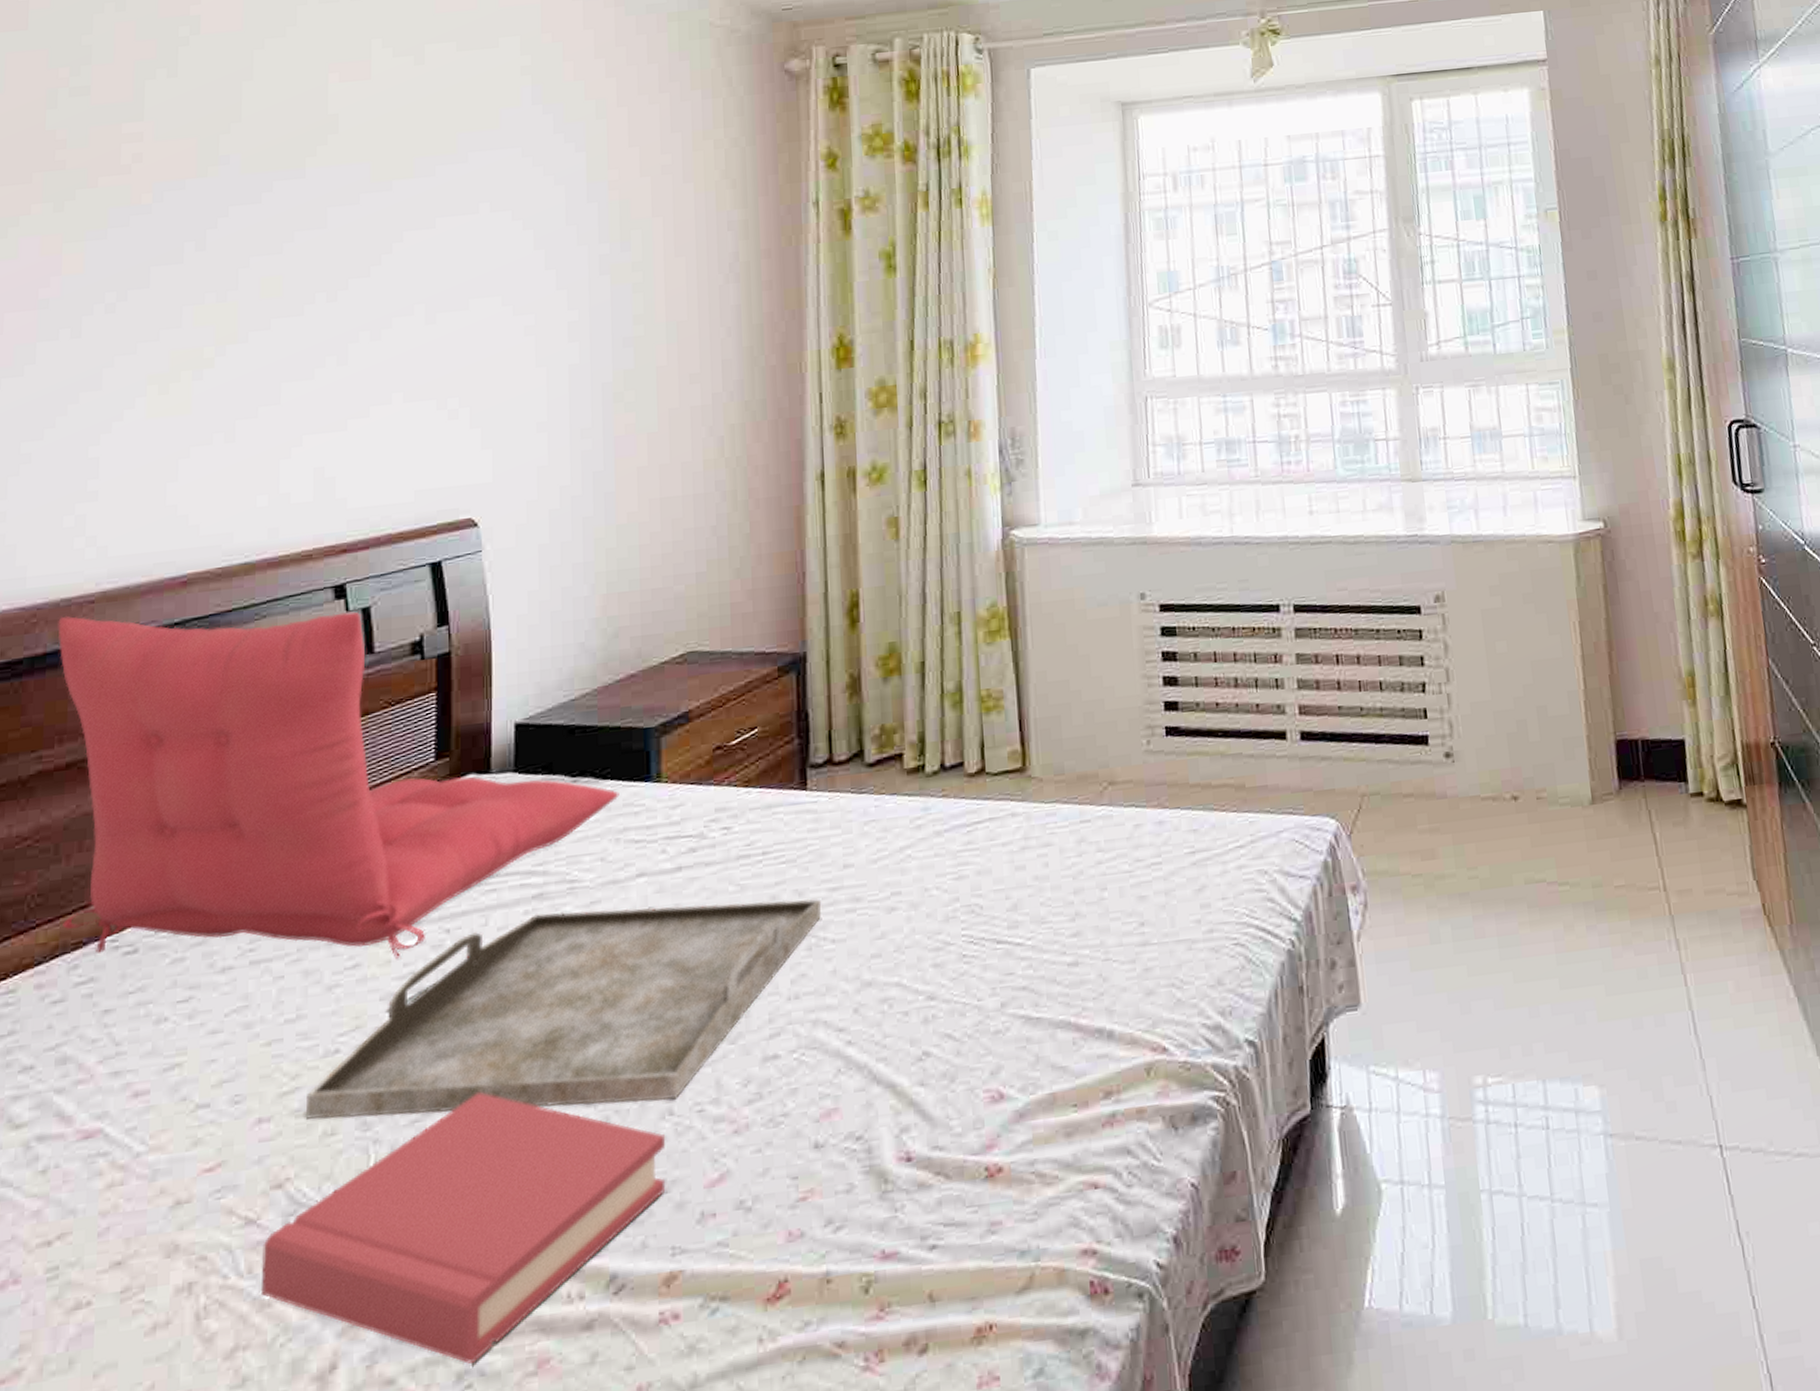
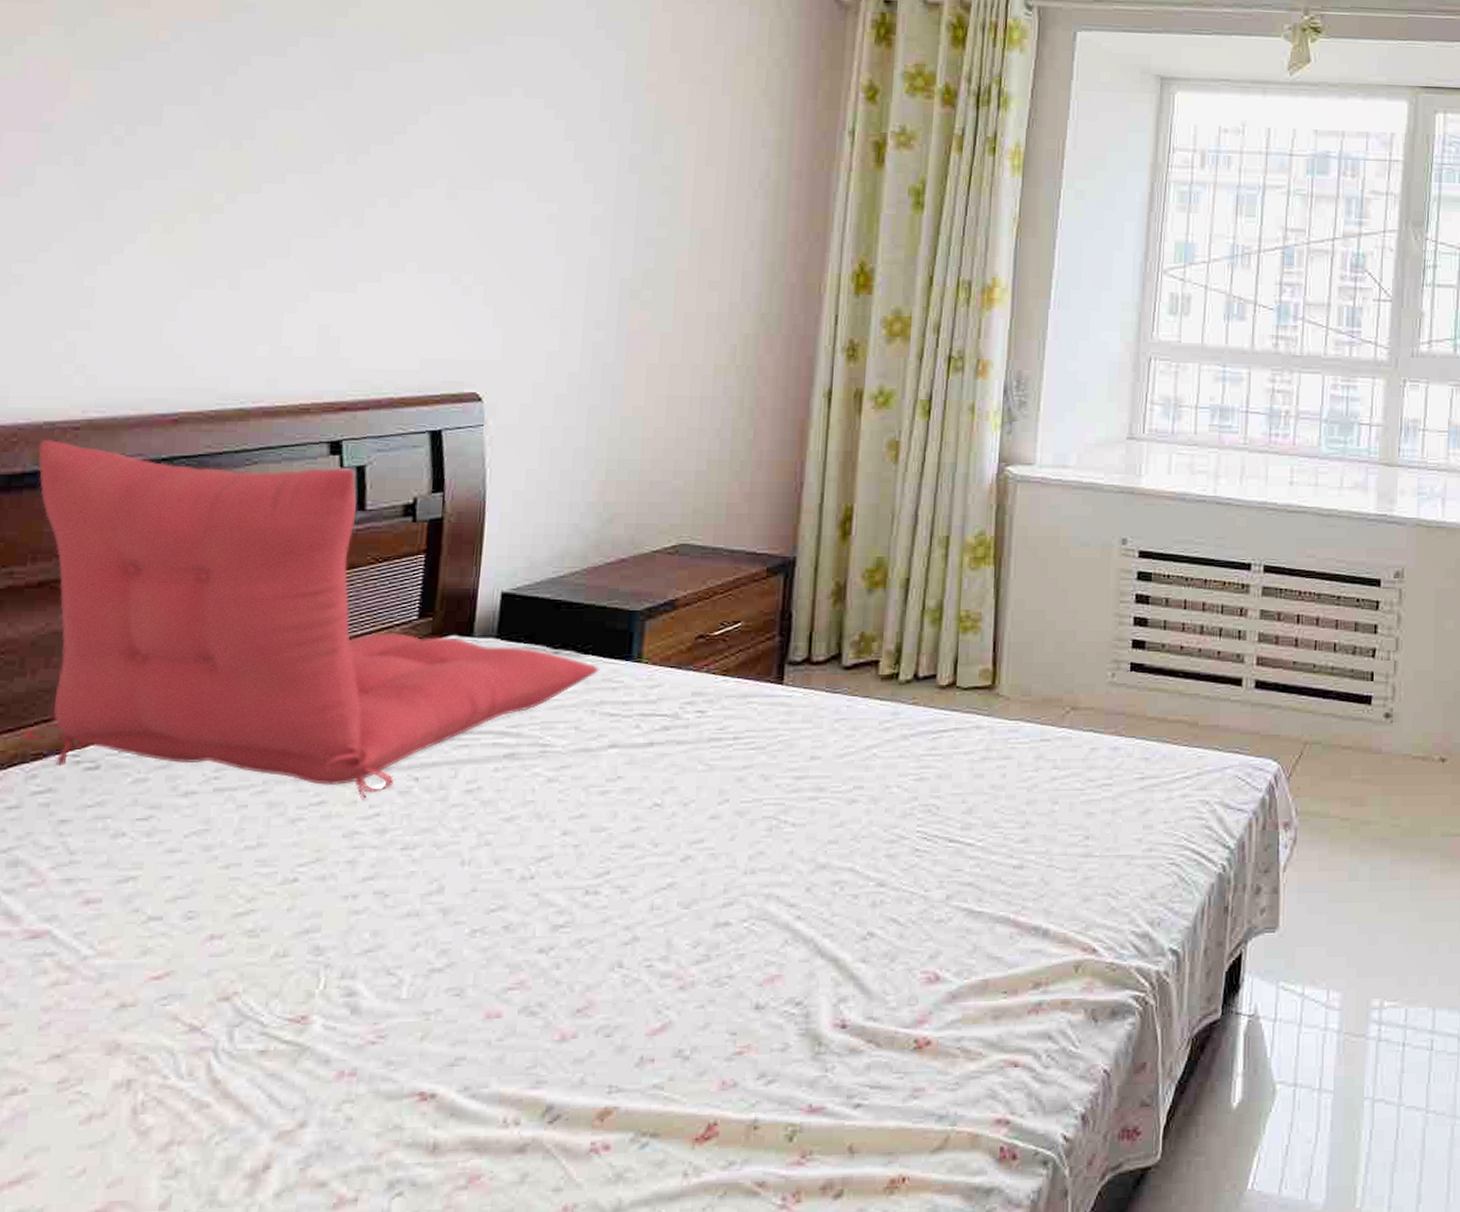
hardback book: present [261,1092,666,1365] -> none [201,931,613,1175]
serving tray: present [305,898,822,1119] -> none [258,772,786,954]

